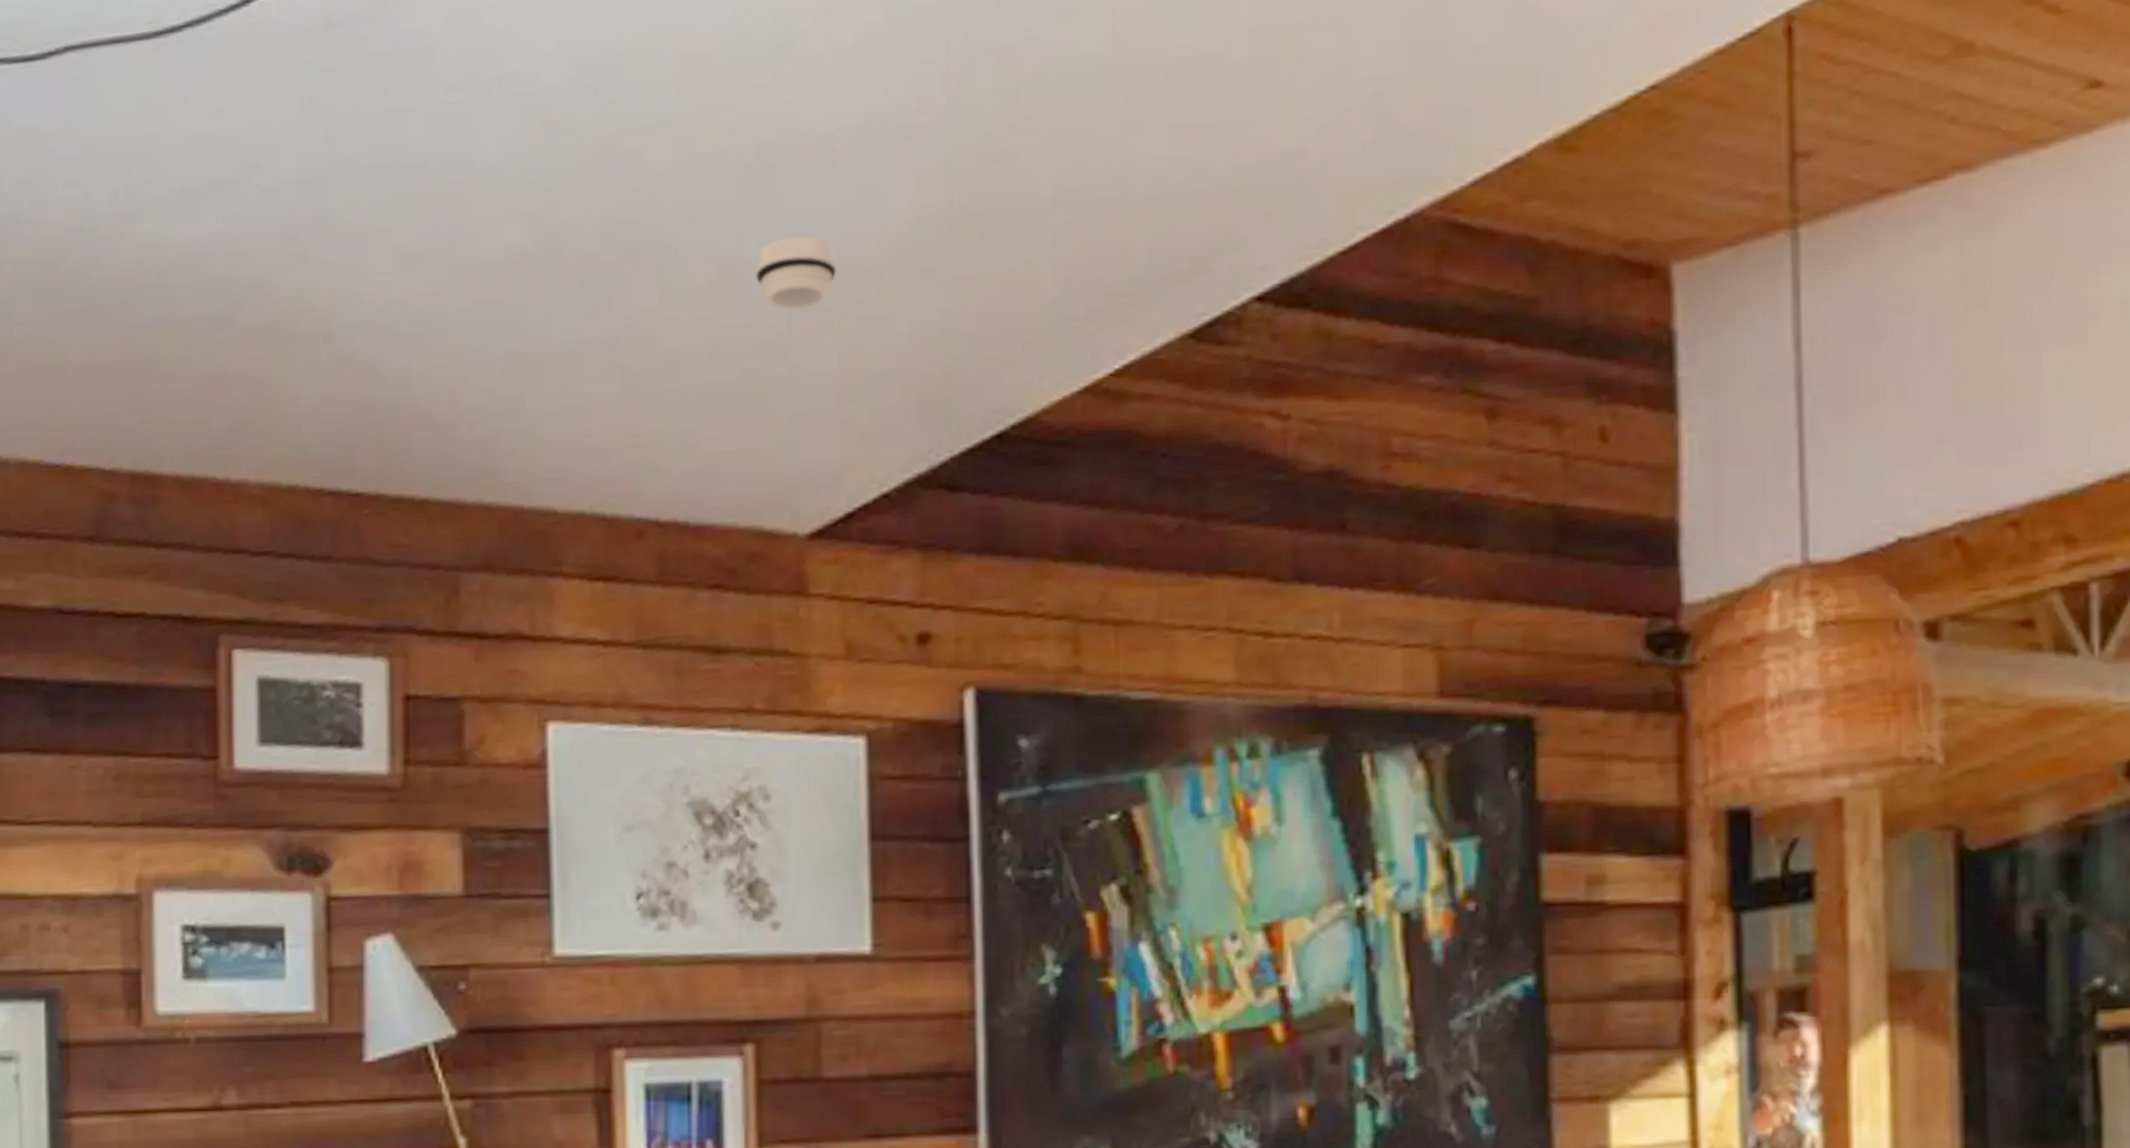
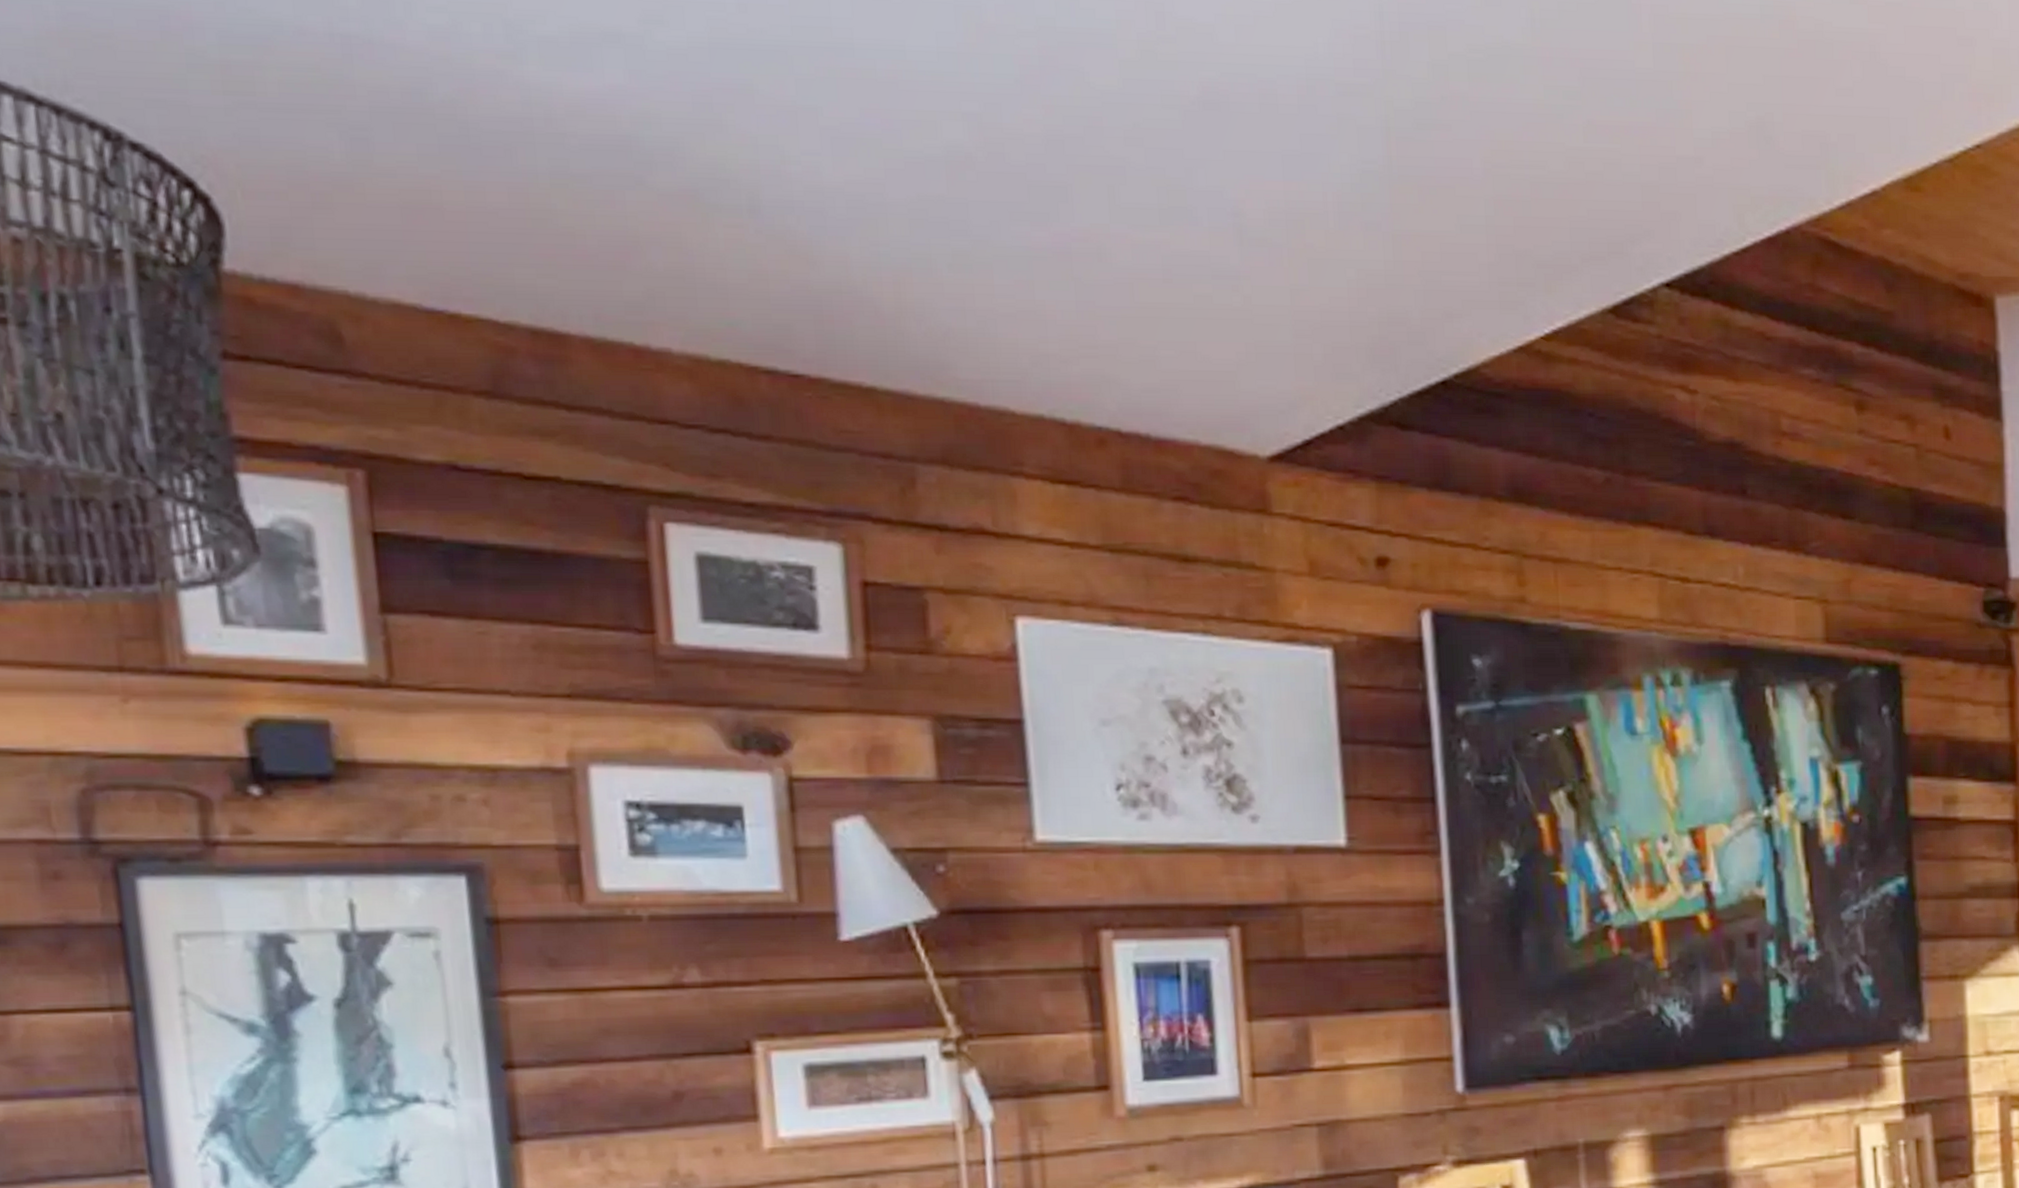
smoke detector: present [754,236,837,310] -> none [1204,173,1285,244]

